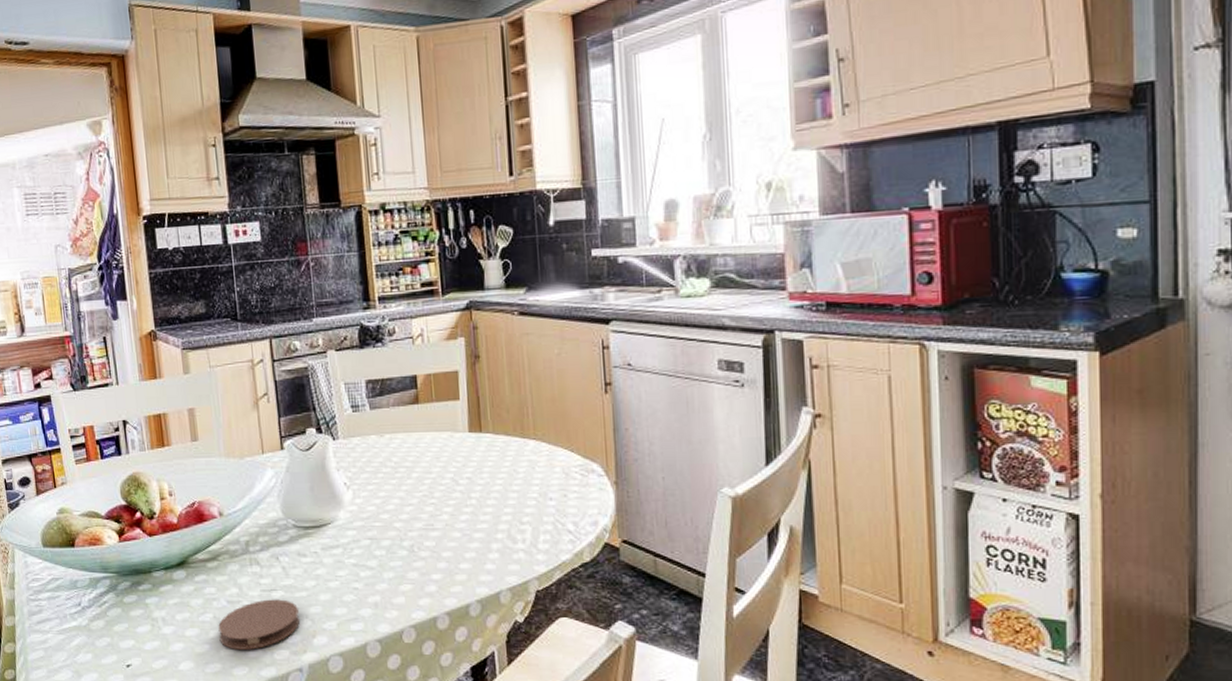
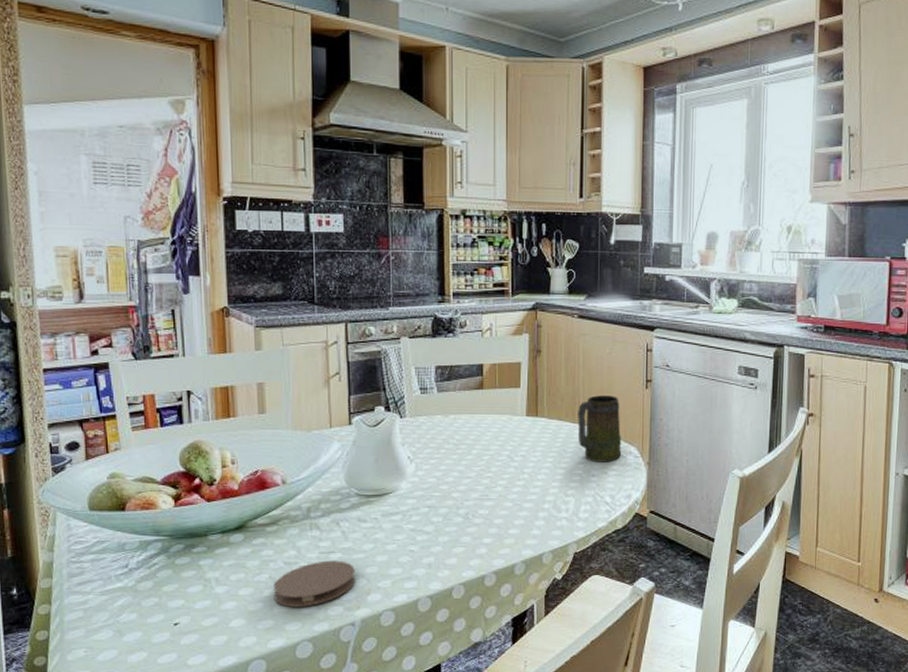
mug: none [527,404,582,483] -> present [578,395,622,462]

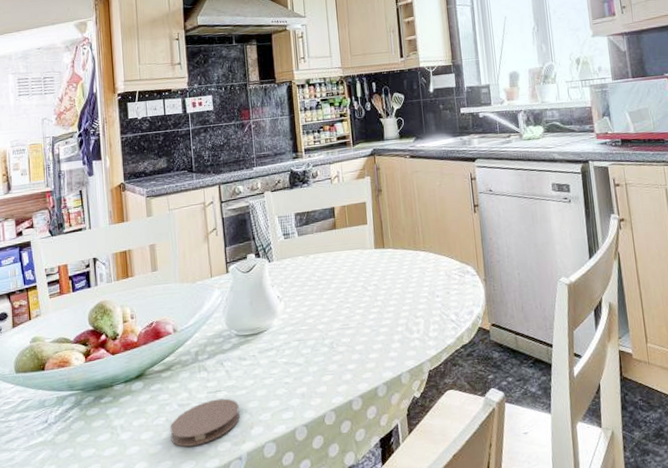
mug: present [578,395,622,462] -> none [418,222,460,284]

